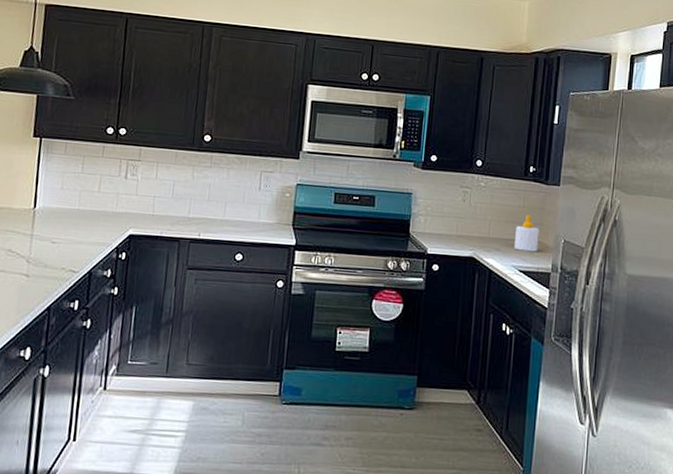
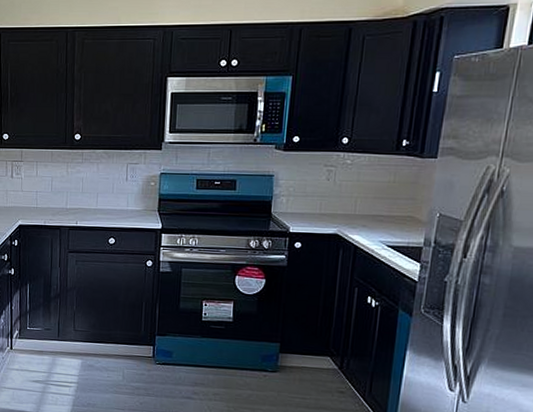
soap bottle: present [513,215,540,252] -> none [381,190,412,227]

